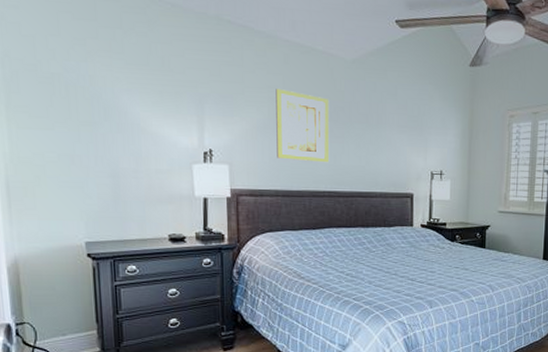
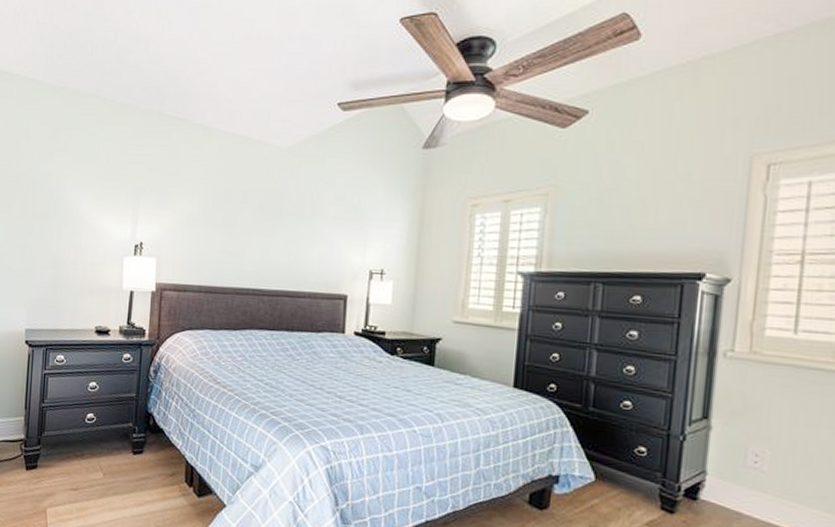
wall art: present [276,89,330,163] -> none [203,181,261,258]

